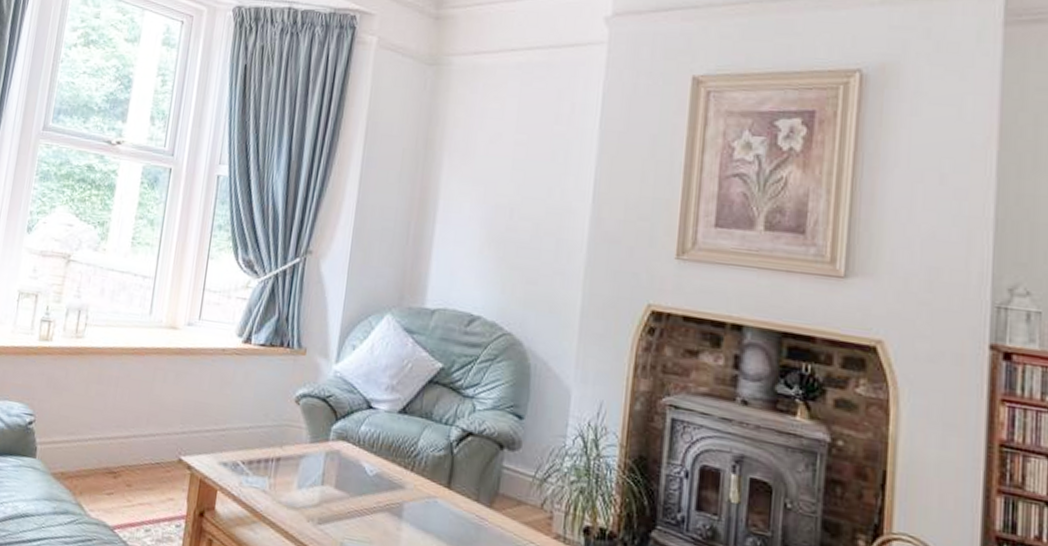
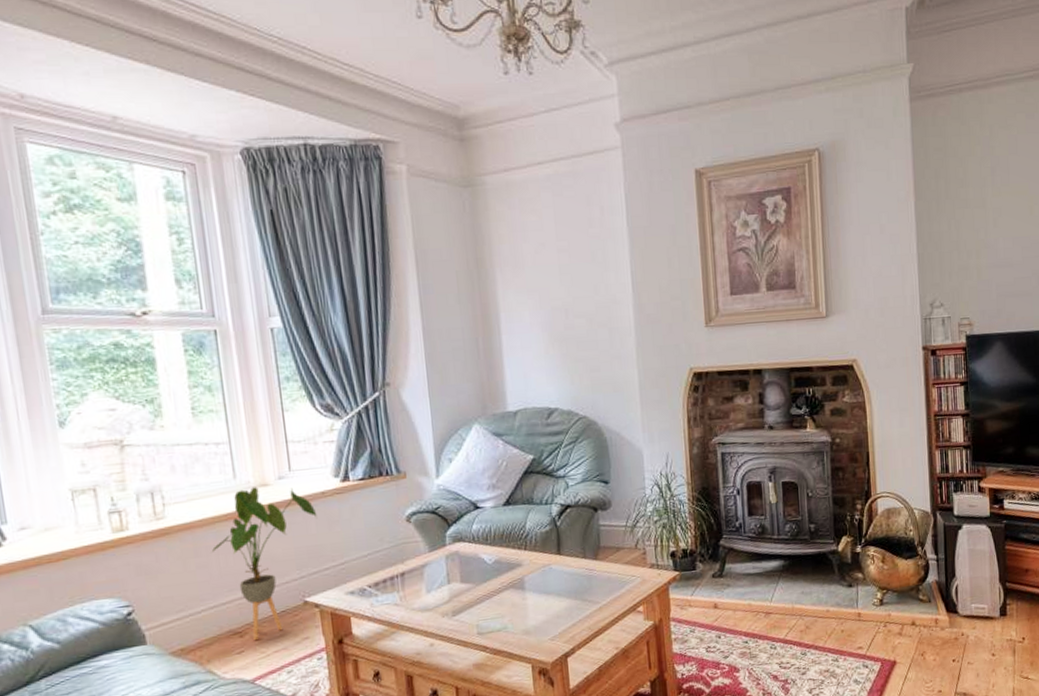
house plant: none [112,327,213,487] -> present [211,487,318,641]

